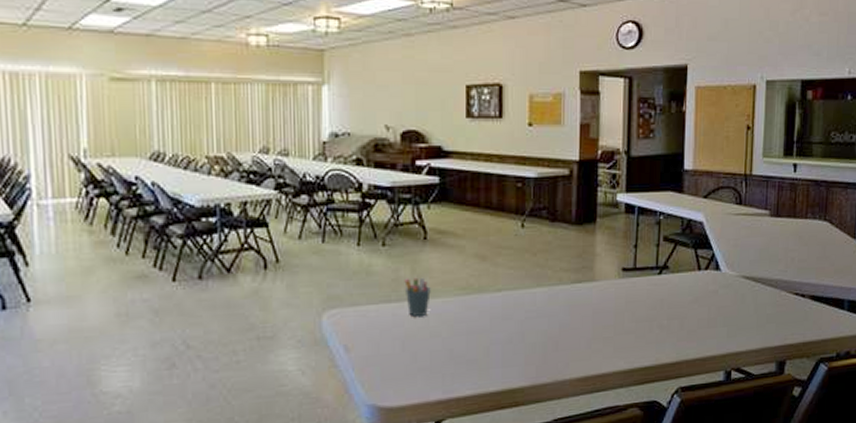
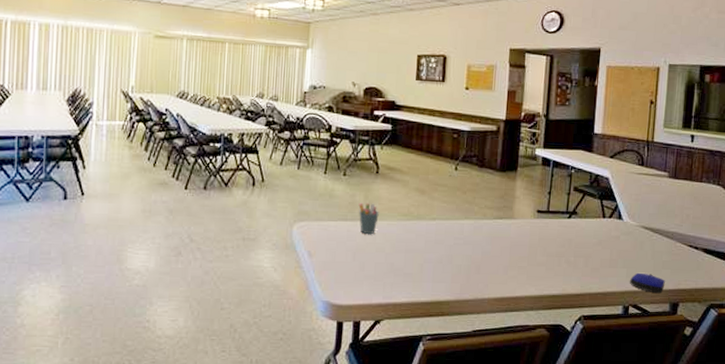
computer mouse: none [731,330,770,353] -> present [630,272,665,294]

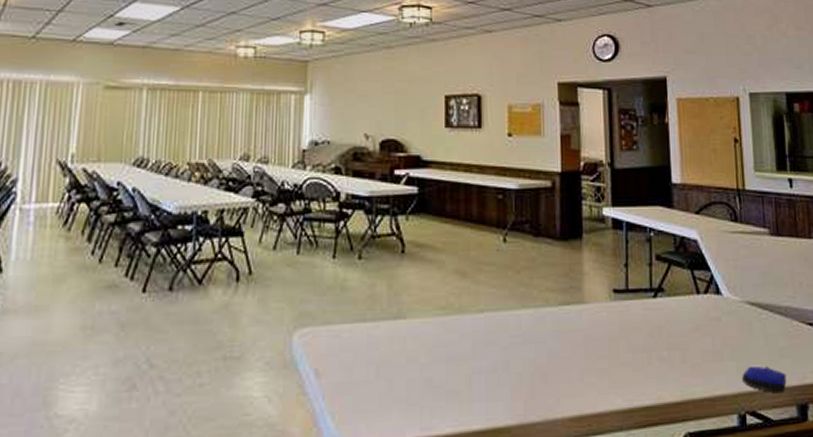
pen holder: present [358,202,379,235] -> none [380,294,408,340]

